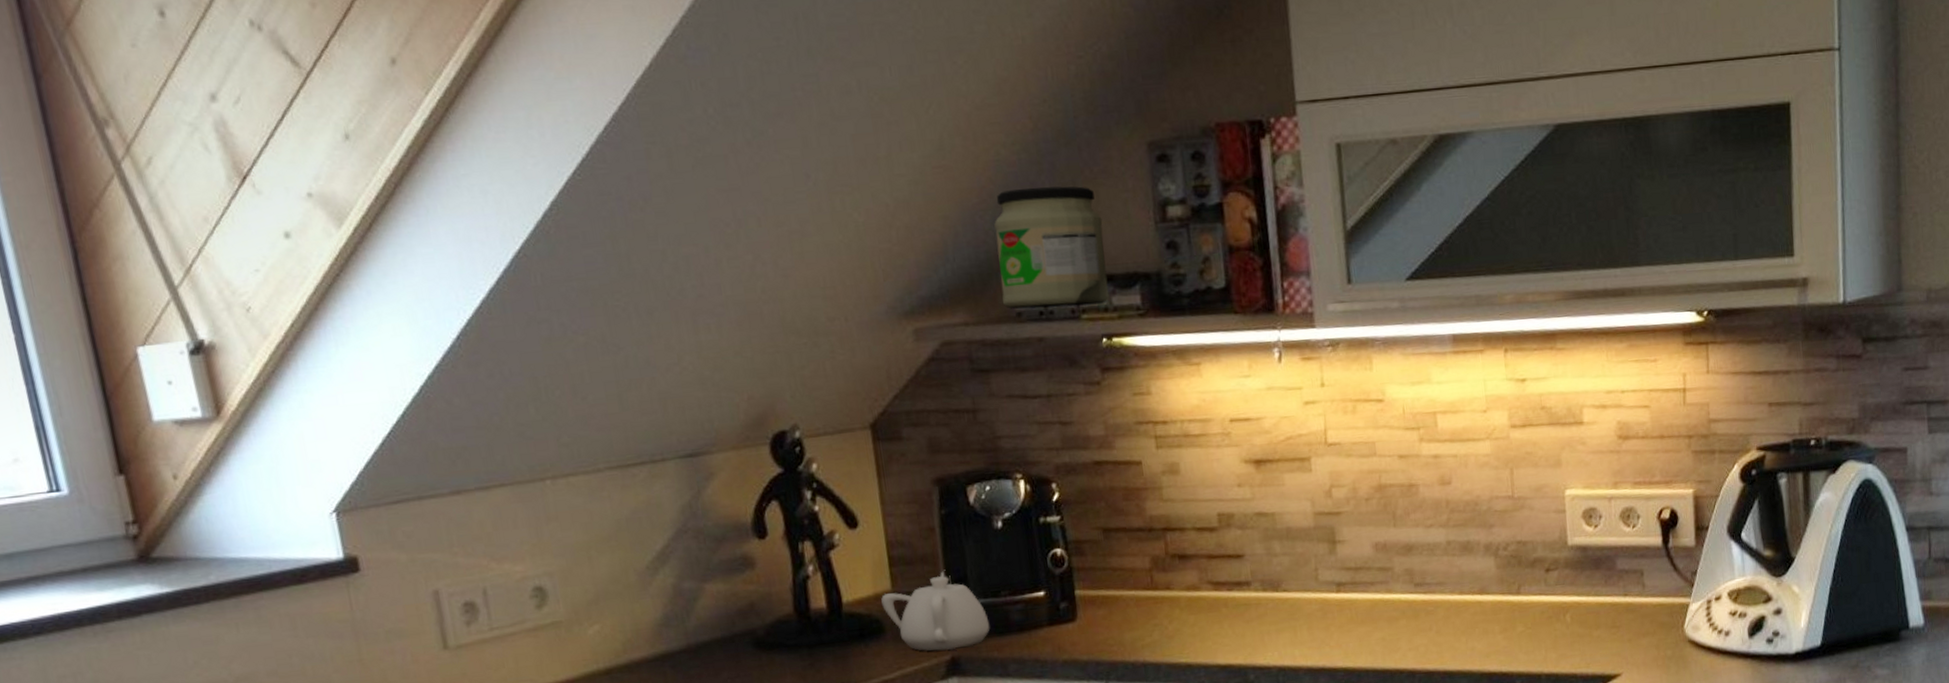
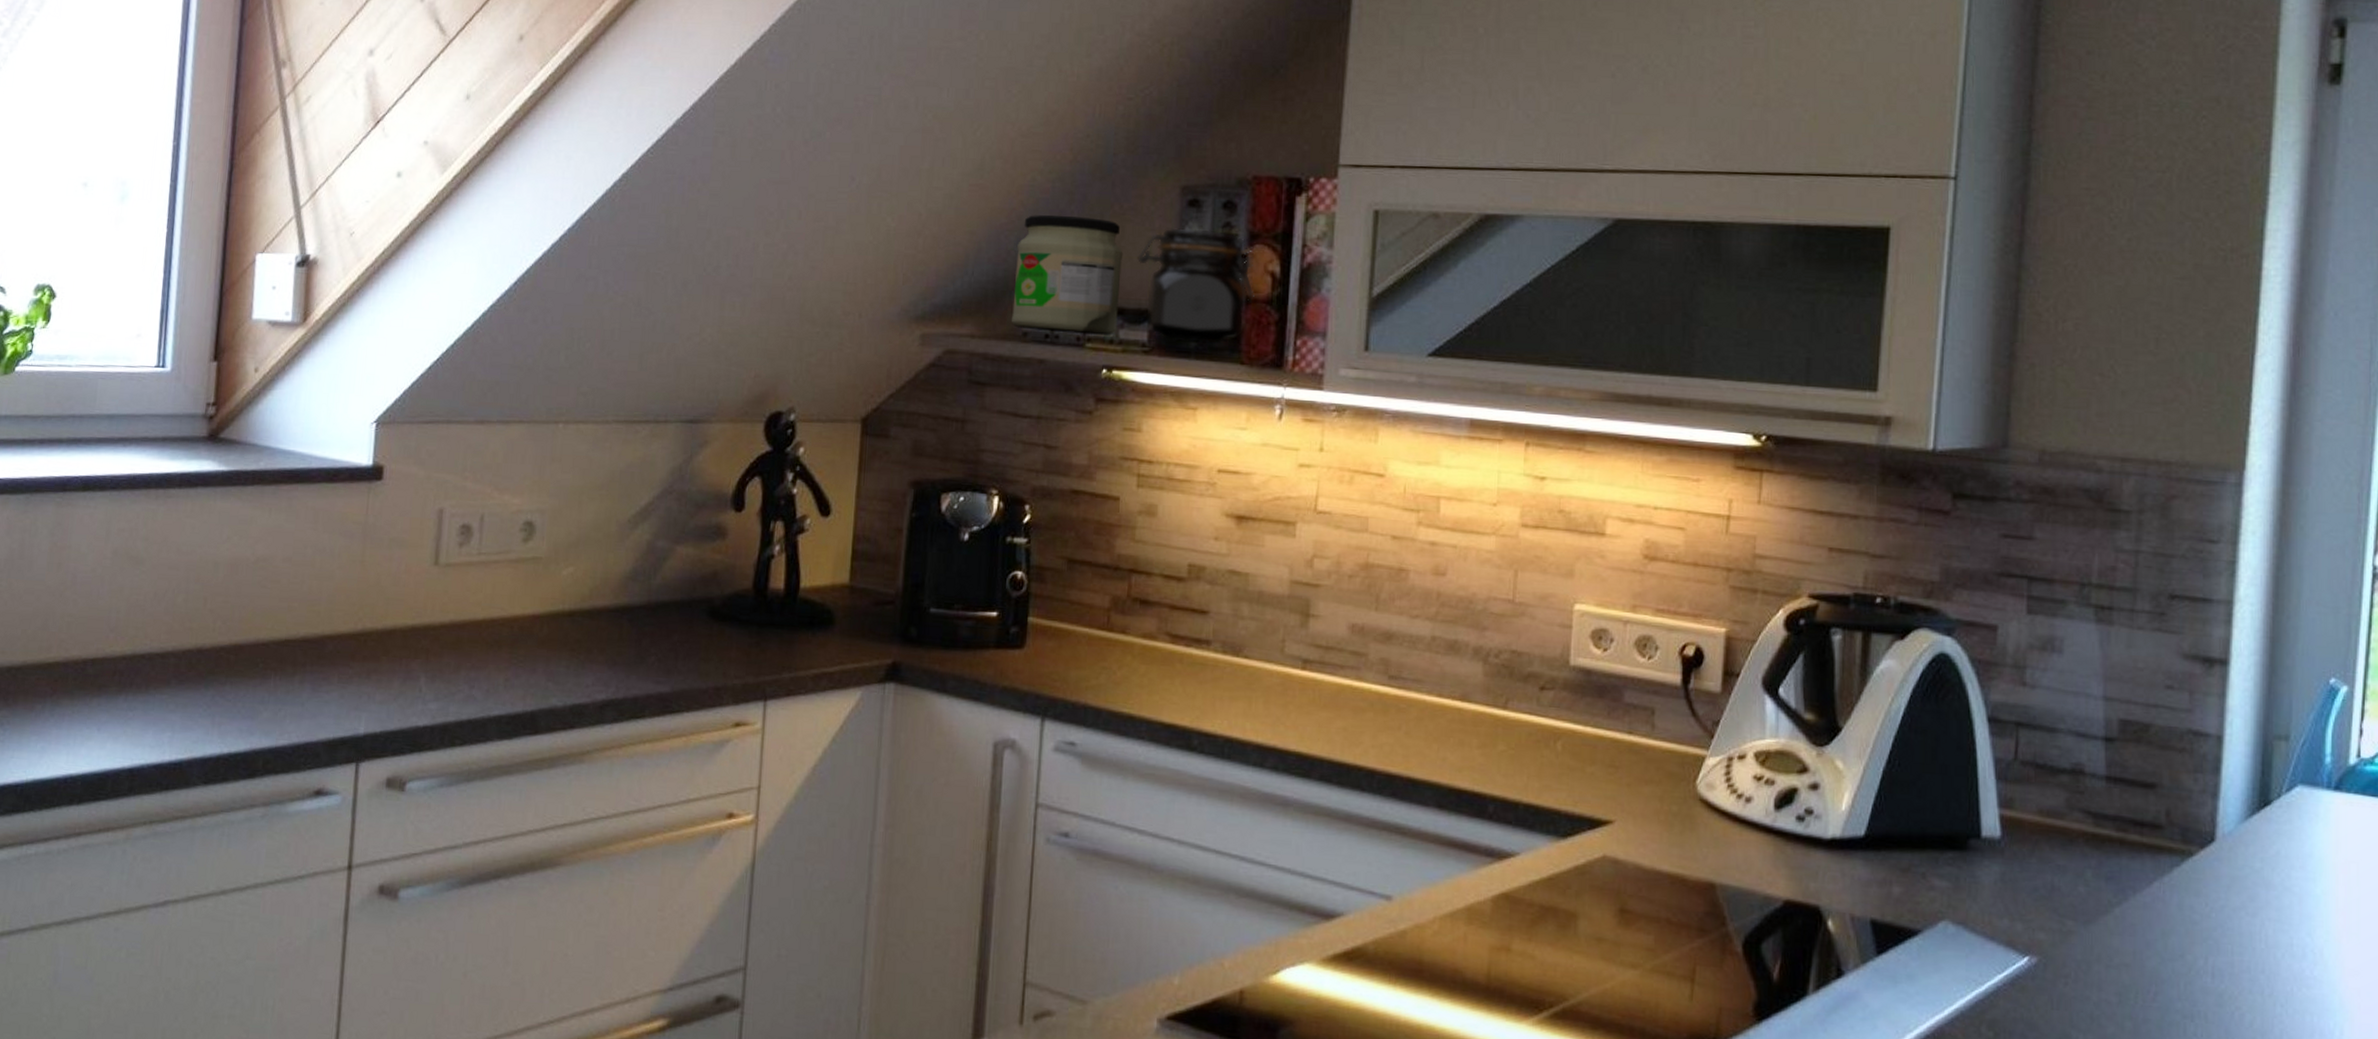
teapot: present [881,570,990,651] -> none [837,572,937,655]
jar: none [1117,183,1236,298] -> present [1137,228,1254,341]

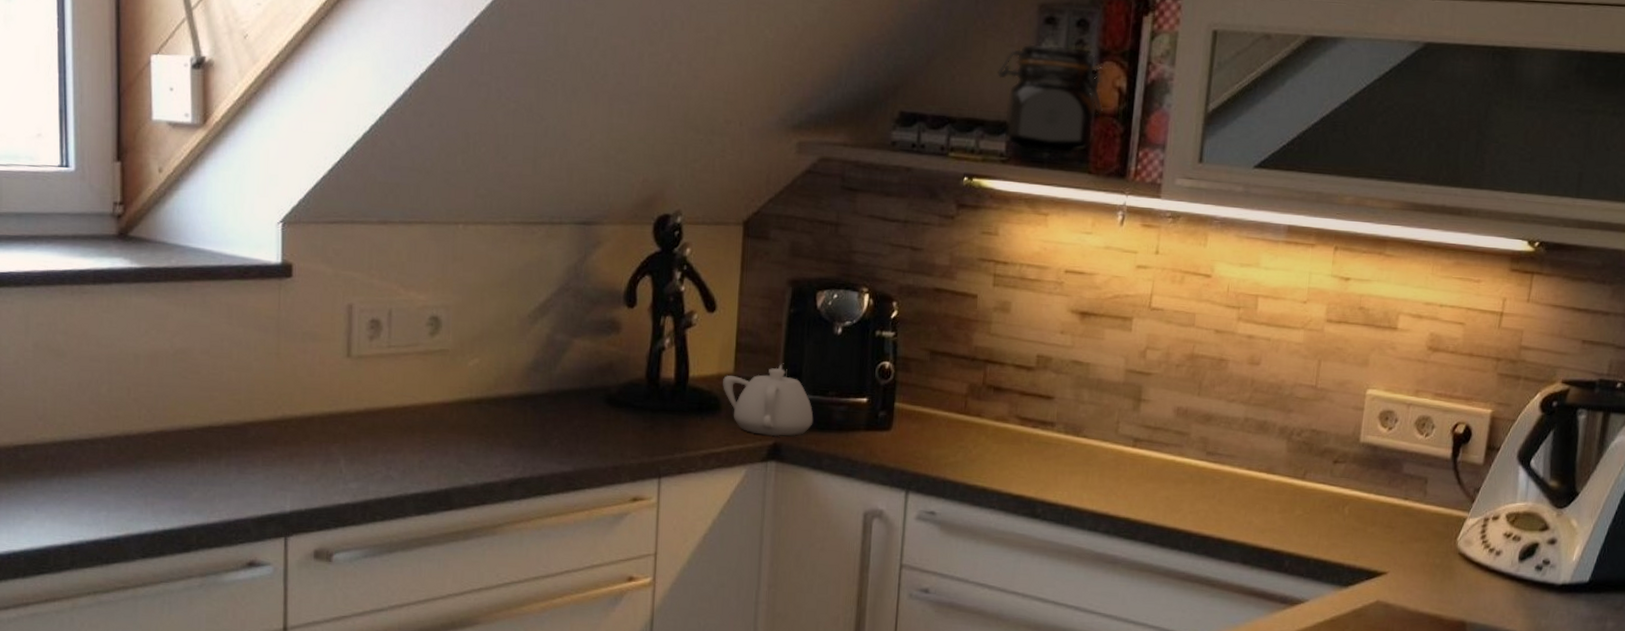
teapot: none [837,572,937,655] -> present [723,363,814,437]
jar: present [1011,214,1124,336] -> none [881,29,985,146]

